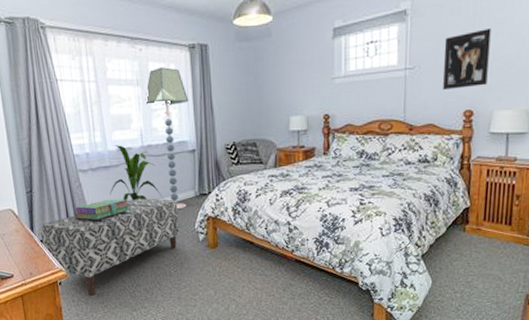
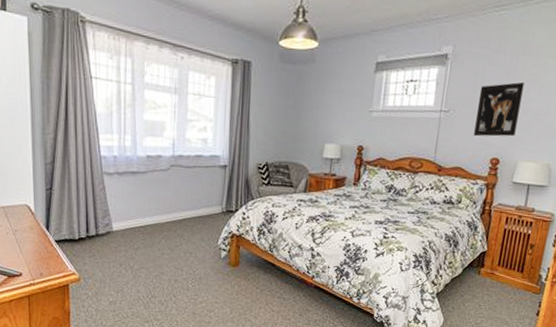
bench: present [40,198,180,297] -> none [56,208,203,304]
stack of books: present [74,199,130,221] -> none [94,205,154,226]
house plant: present [110,145,165,202] -> none [134,151,190,213]
floor lamp: present [145,67,189,210] -> none [181,78,226,224]

